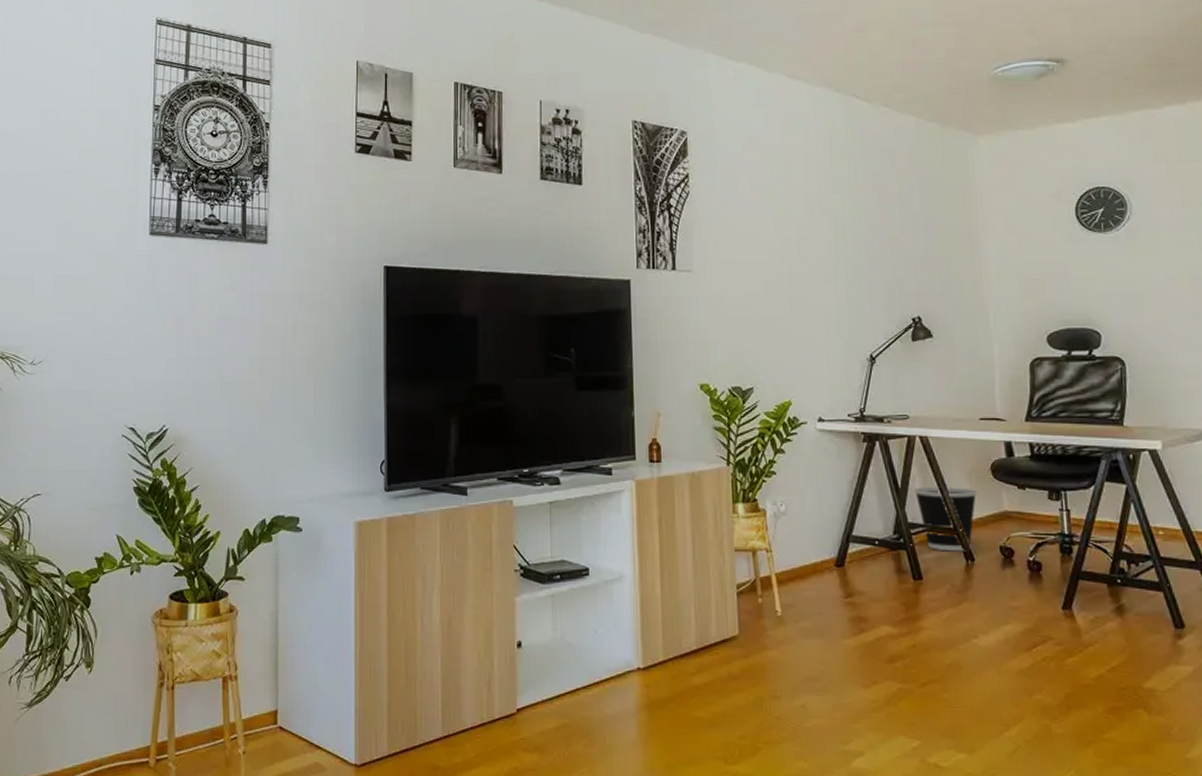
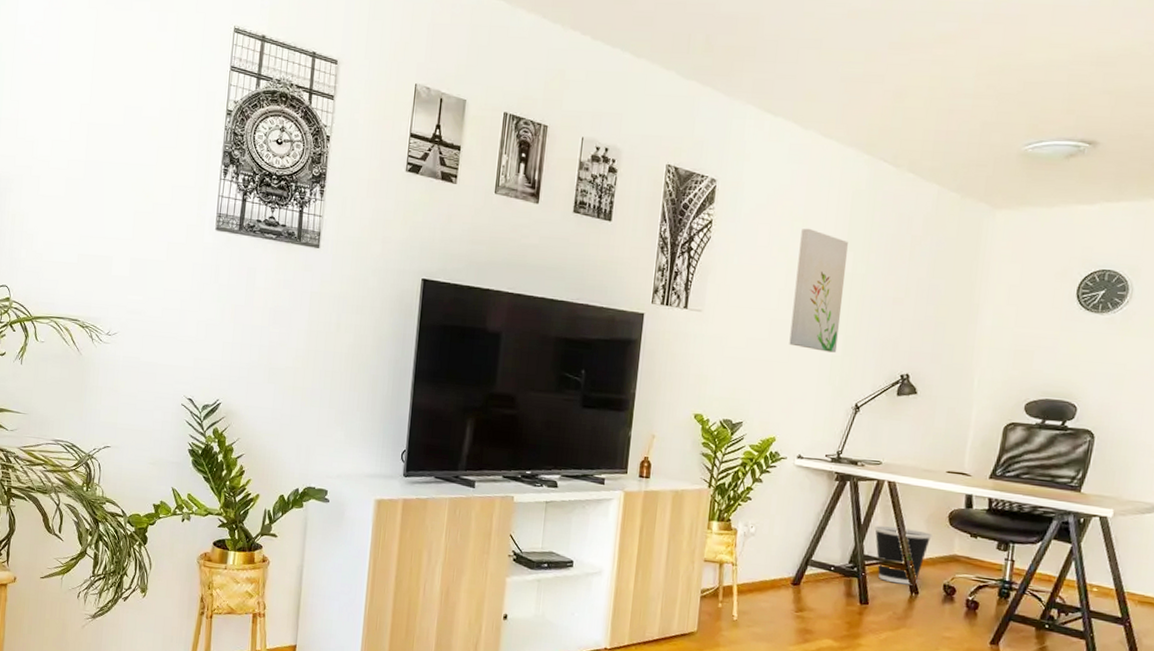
wall art: none [783,173,841,302] -> present [789,228,848,353]

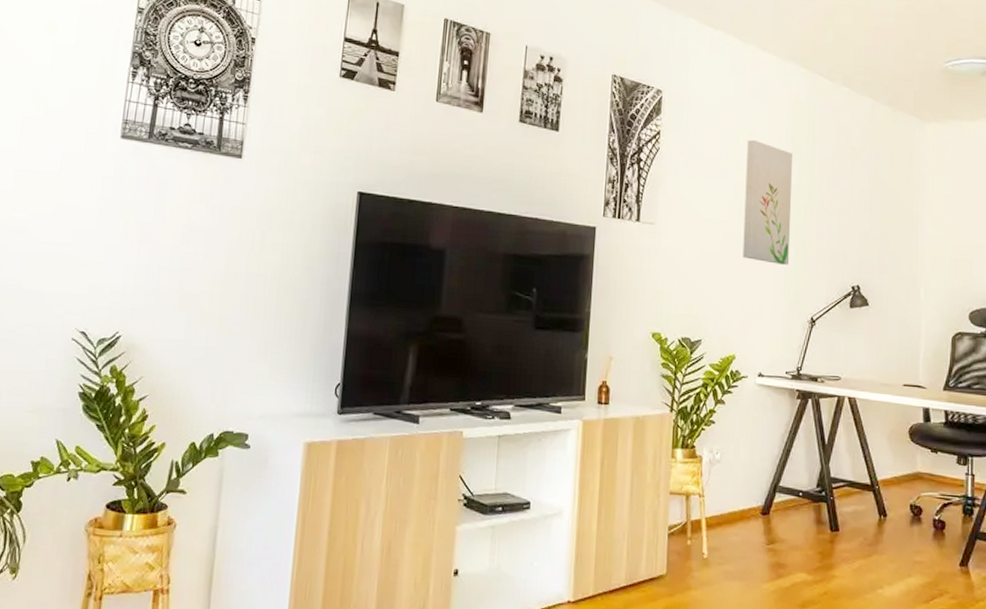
wastebasket: present [874,526,932,585] -> none [839,445,895,507]

